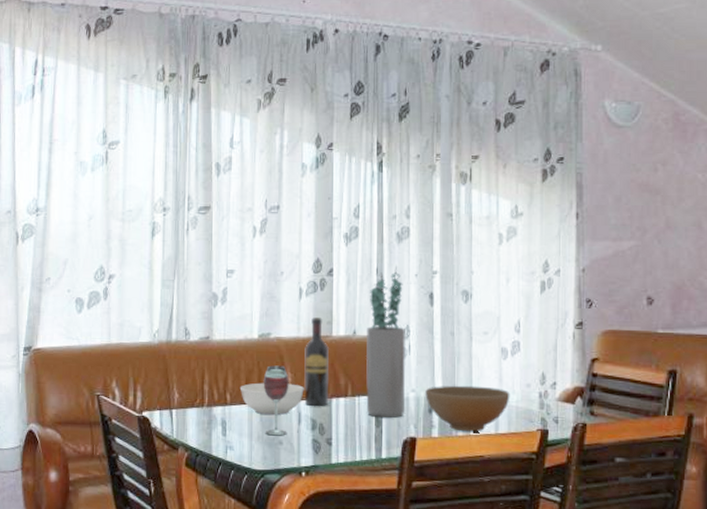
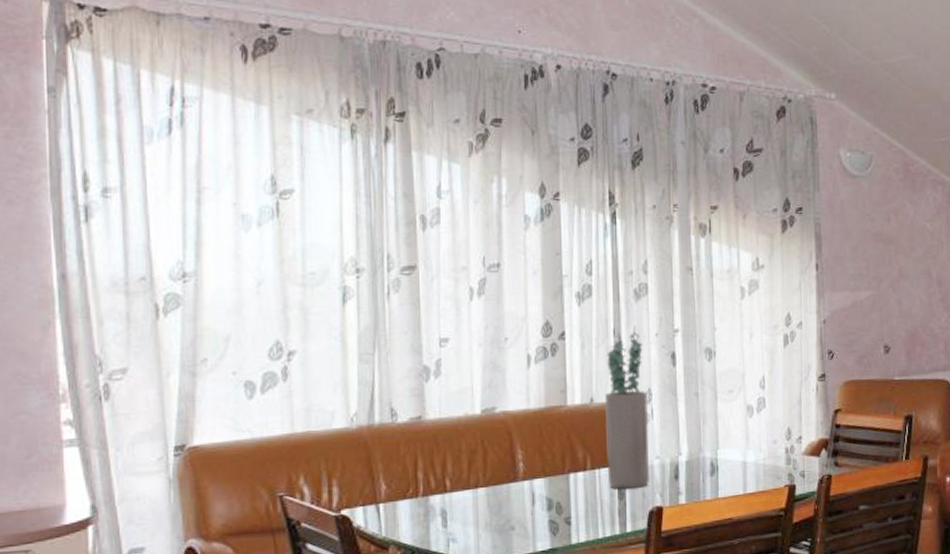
bowl: present [239,382,304,415] -> none [461,461,537,499]
wineglass: present [263,365,289,436] -> none [489,442,520,521]
wine bottle: present [304,316,330,407] -> none [536,385,565,485]
bowl: present [425,385,510,432] -> none [670,446,757,496]

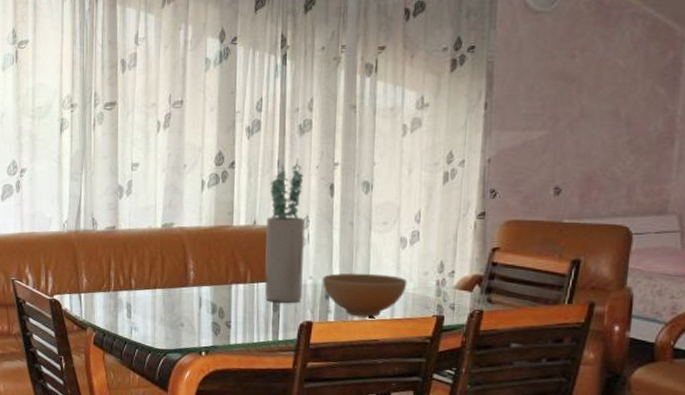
bowl: none [670,446,757,496] -> present [323,273,408,317]

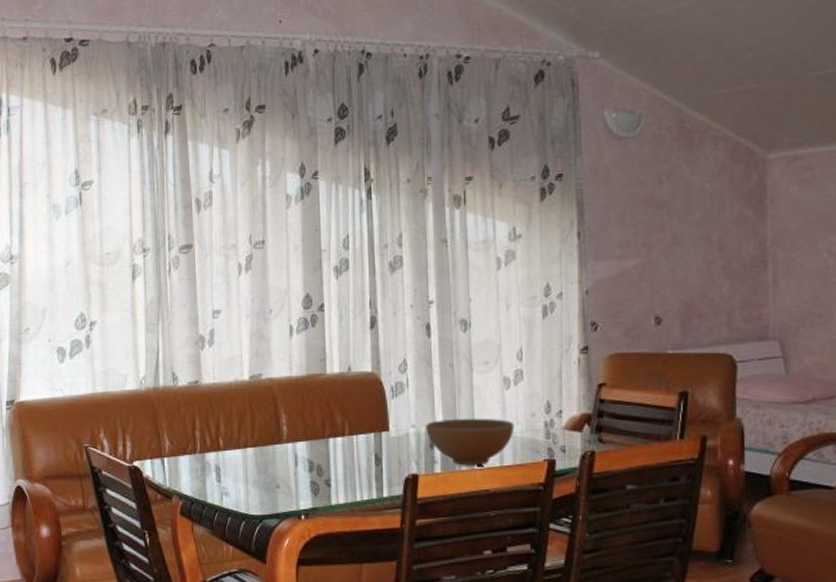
vase: present [265,158,306,303] -> none [362,298,405,455]

